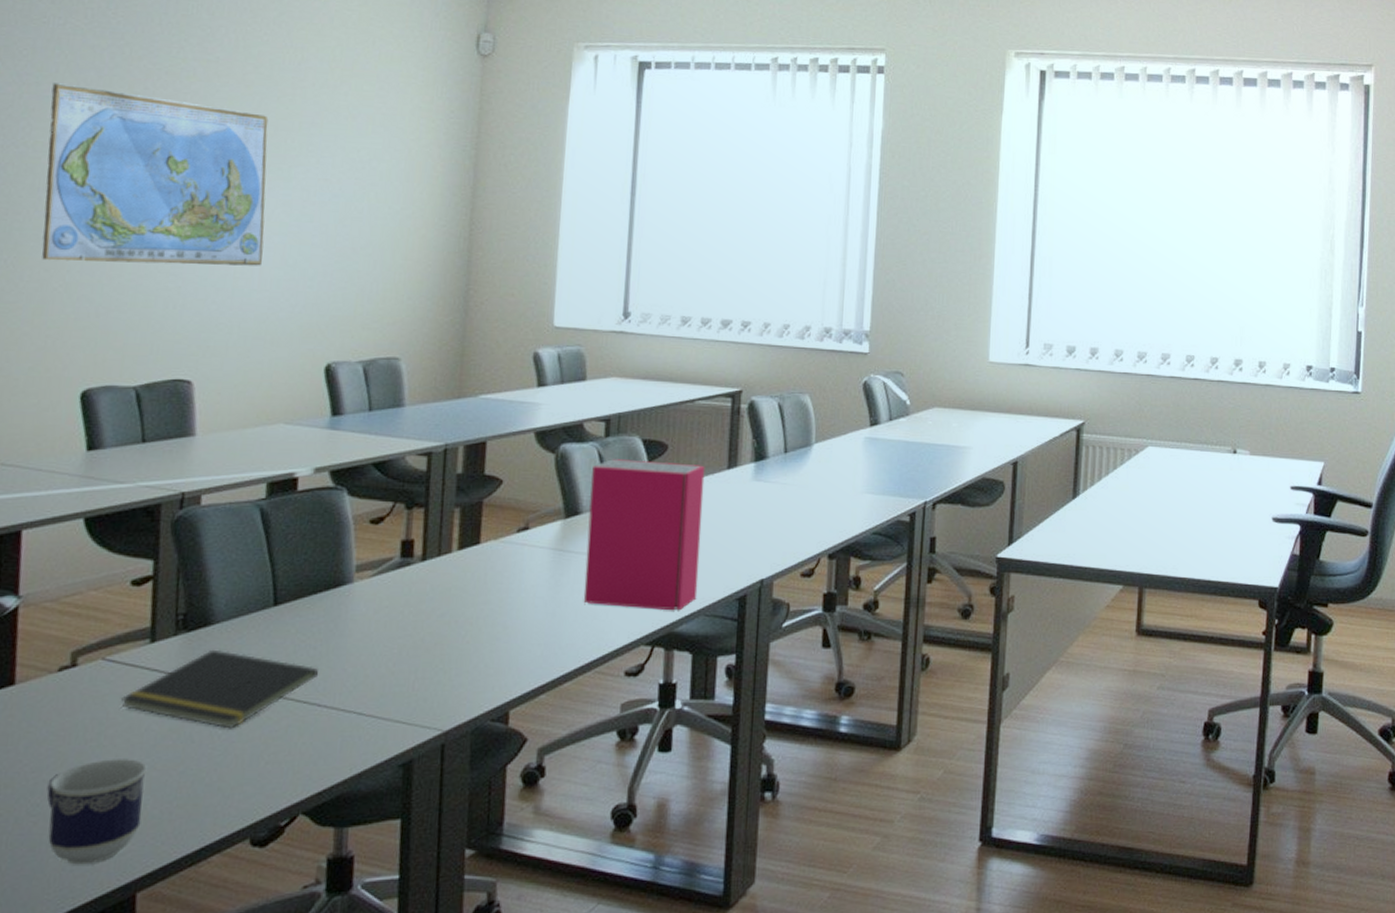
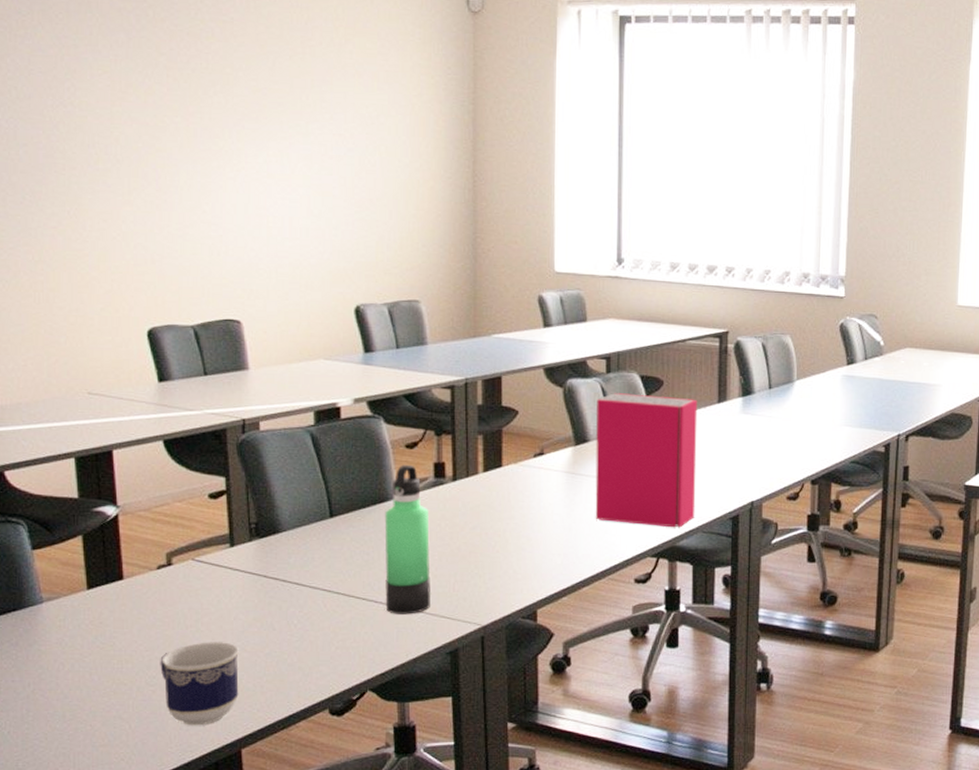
world map: present [42,83,269,266] -> none [89,45,290,216]
notepad: present [121,649,319,729] -> none [212,553,373,620]
thermos bottle: none [330,543,391,720] -> present [384,464,431,615]

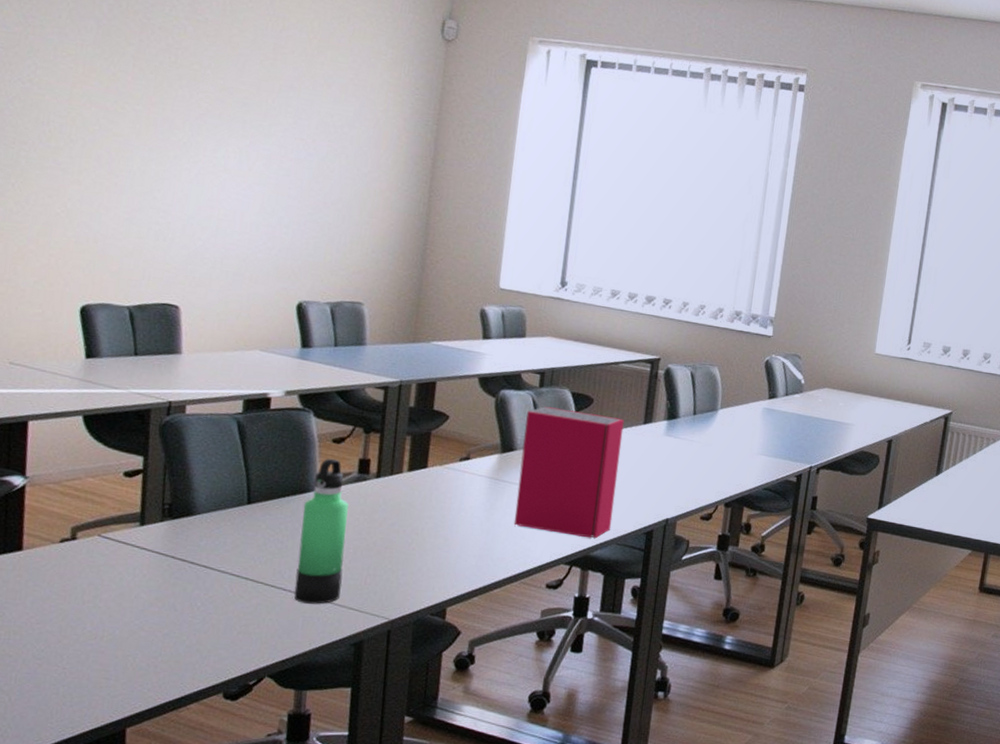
cup: present [160,642,239,726] -> none [50,618,136,702]

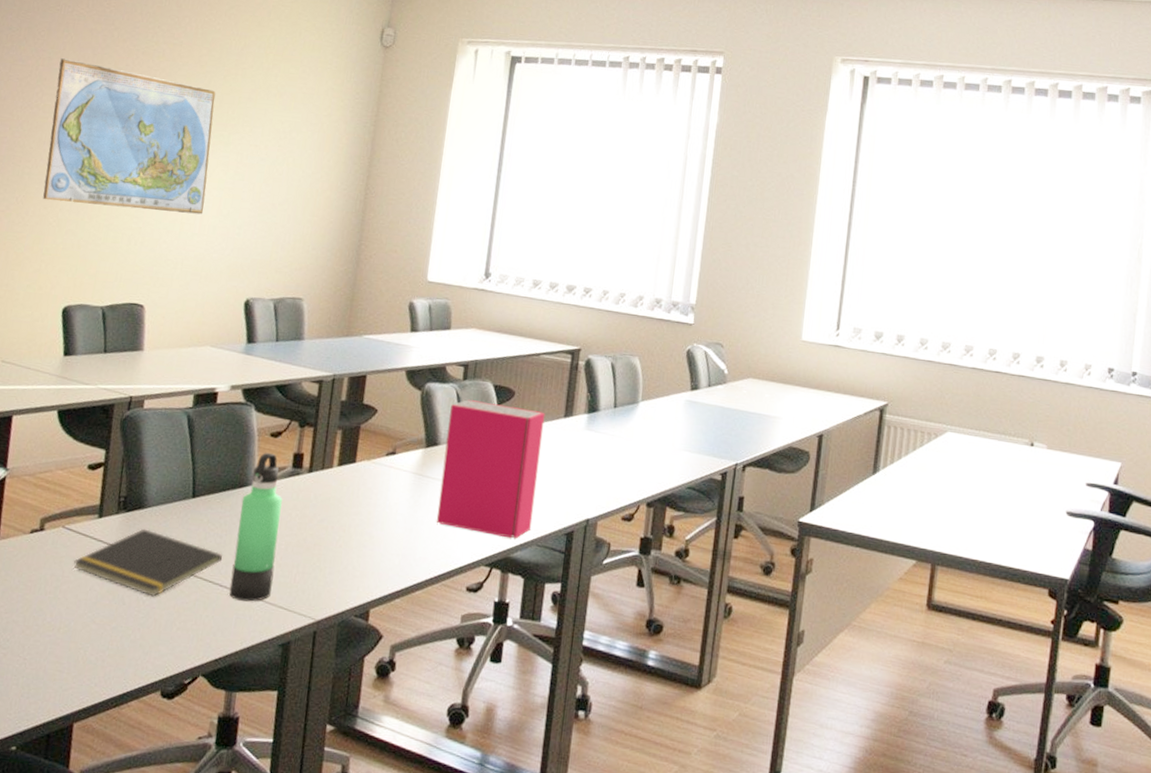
world map: none [46,27,252,211] -> present [43,58,216,215]
notepad: none [114,535,285,603] -> present [74,528,223,597]

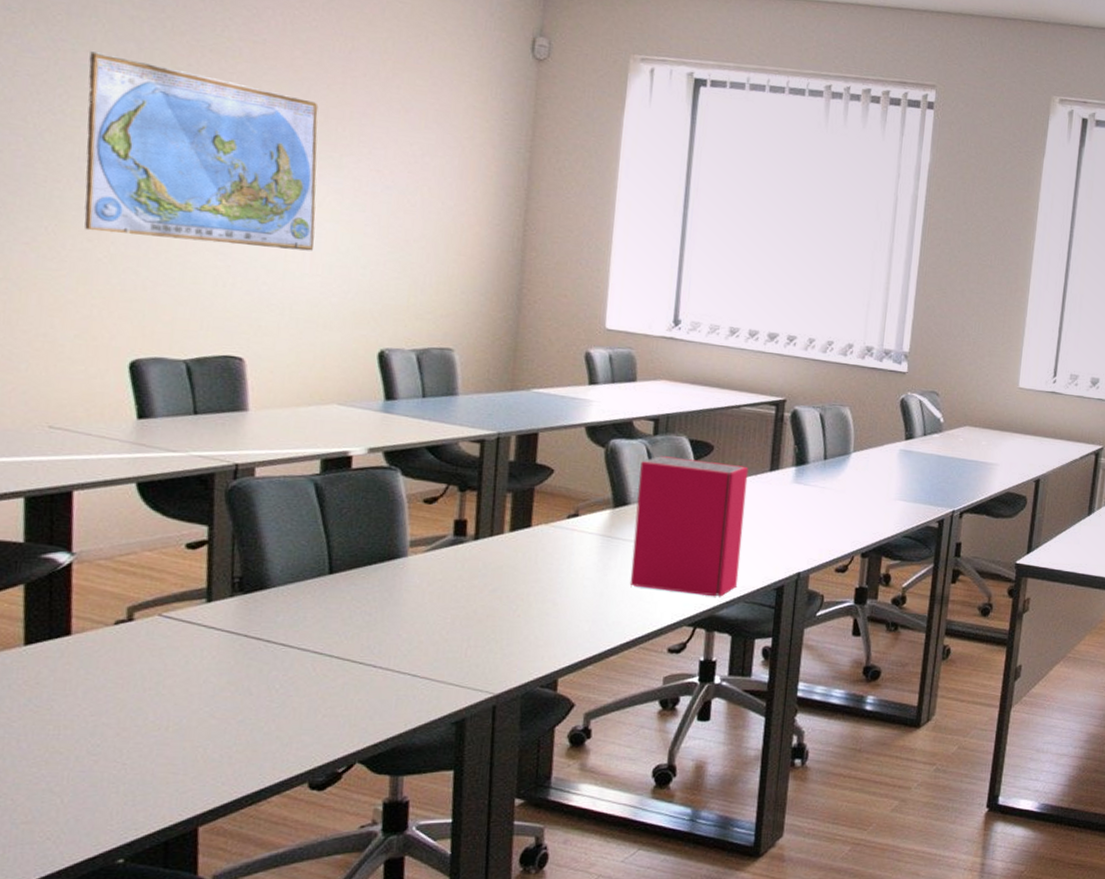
notepad: present [74,528,223,597] -> none [179,611,374,684]
thermos bottle: present [229,452,283,602] -> none [385,520,444,681]

